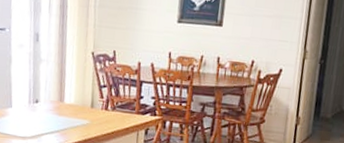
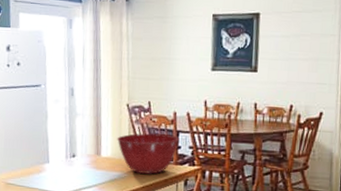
mixing bowl: none [81,82,143,123] -> present [117,133,180,174]

